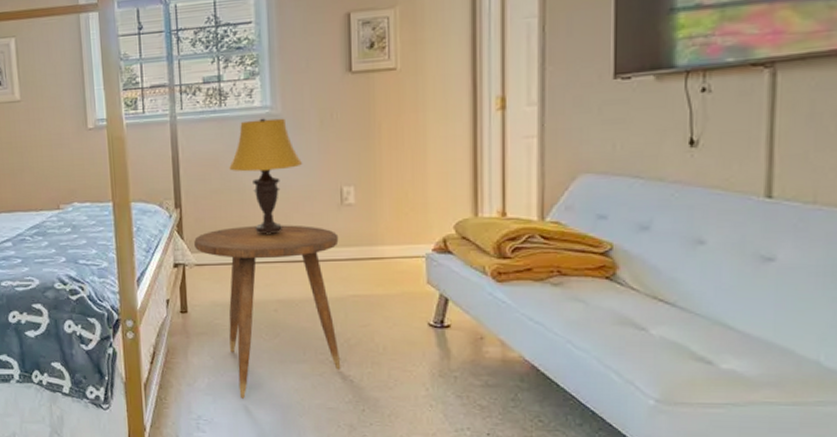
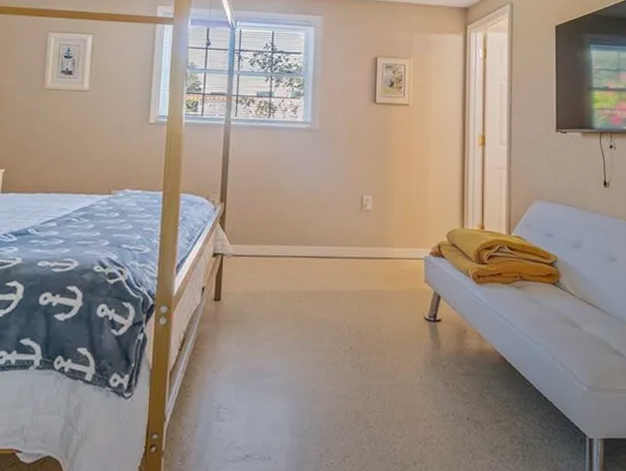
side table: present [194,225,341,399] -> none [234,223,357,387]
table lamp: present [229,118,303,234] -> none [272,131,333,231]

